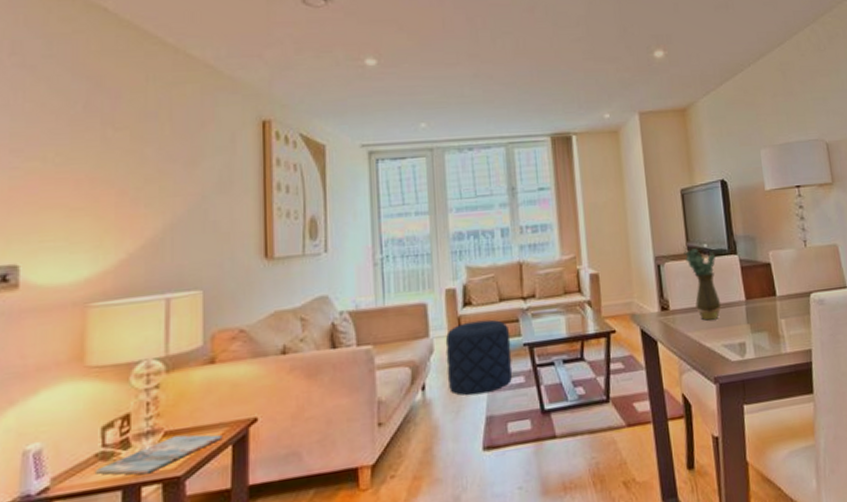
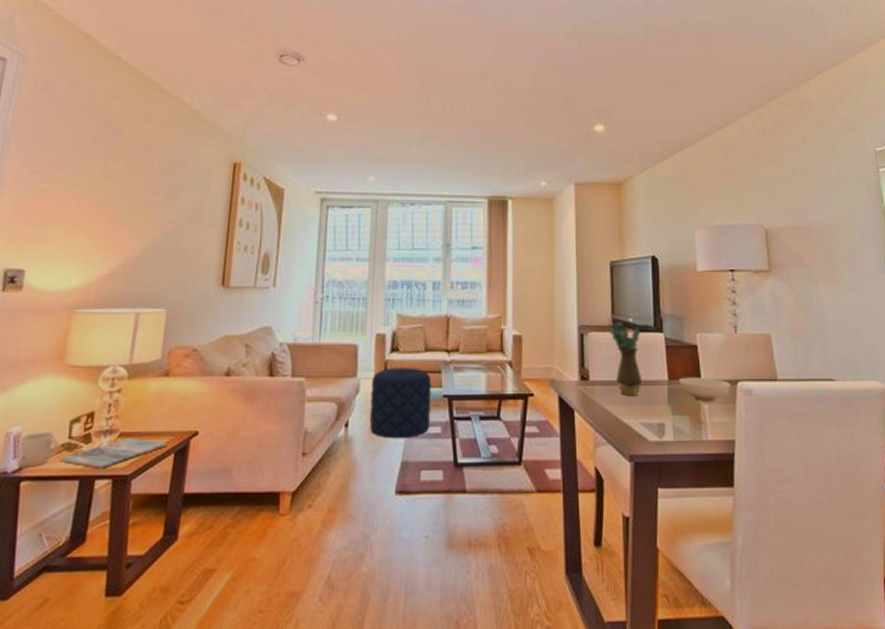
mug: none [40,442,90,487] -> present [16,432,59,467]
bowl: none [755,292,805,317] -> present [678,377,731,402]

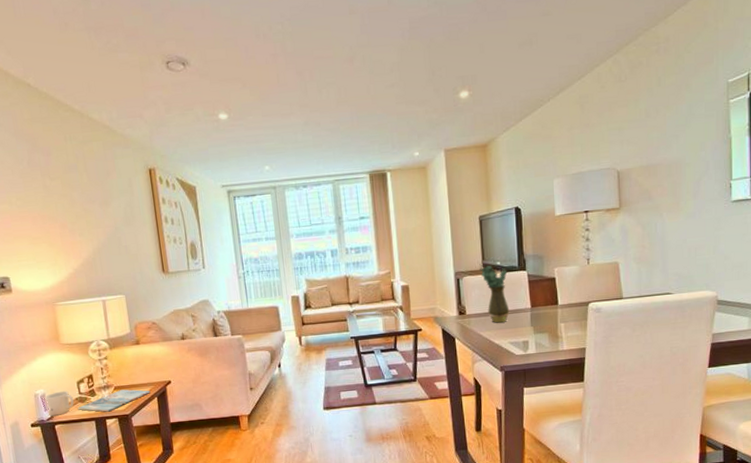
pouf: present [369,367,432,439] -> none [293,319,343,372]
bowl: present [678,377,731,402] -> none [539,302,583,321]

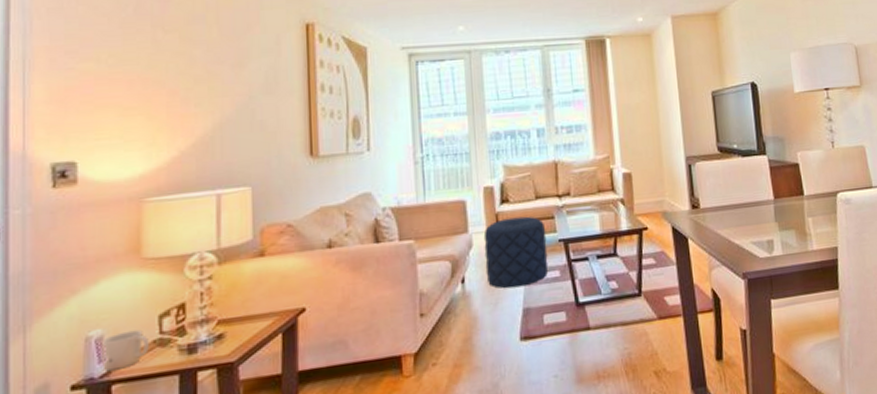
magazine: present [77,389,151,412] -> none [153,323,273,360]
pouf: none [293,319,343,372] -> present [483,216,549,288]
vase: present [479,264,510,323] -> none [714,147,751,219]

